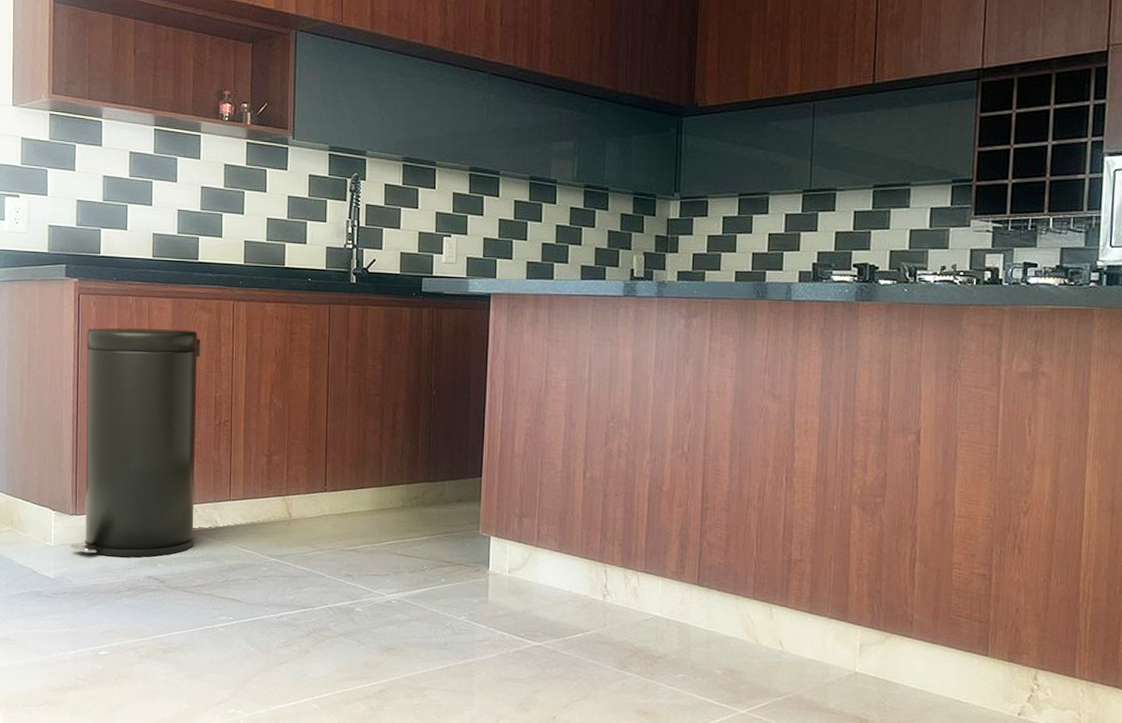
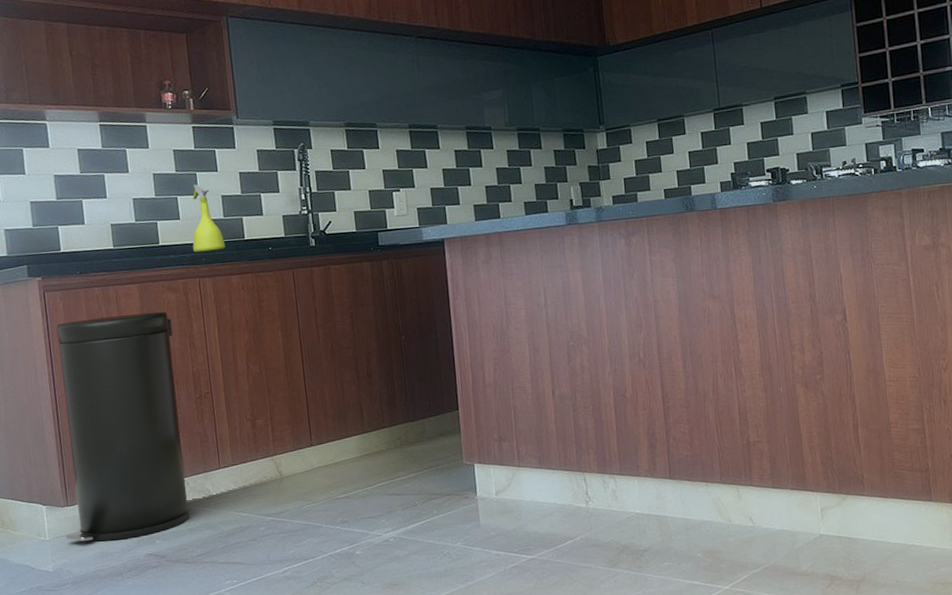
spray bottle: none [232,203,265,275] -> present [192,184,226,253]

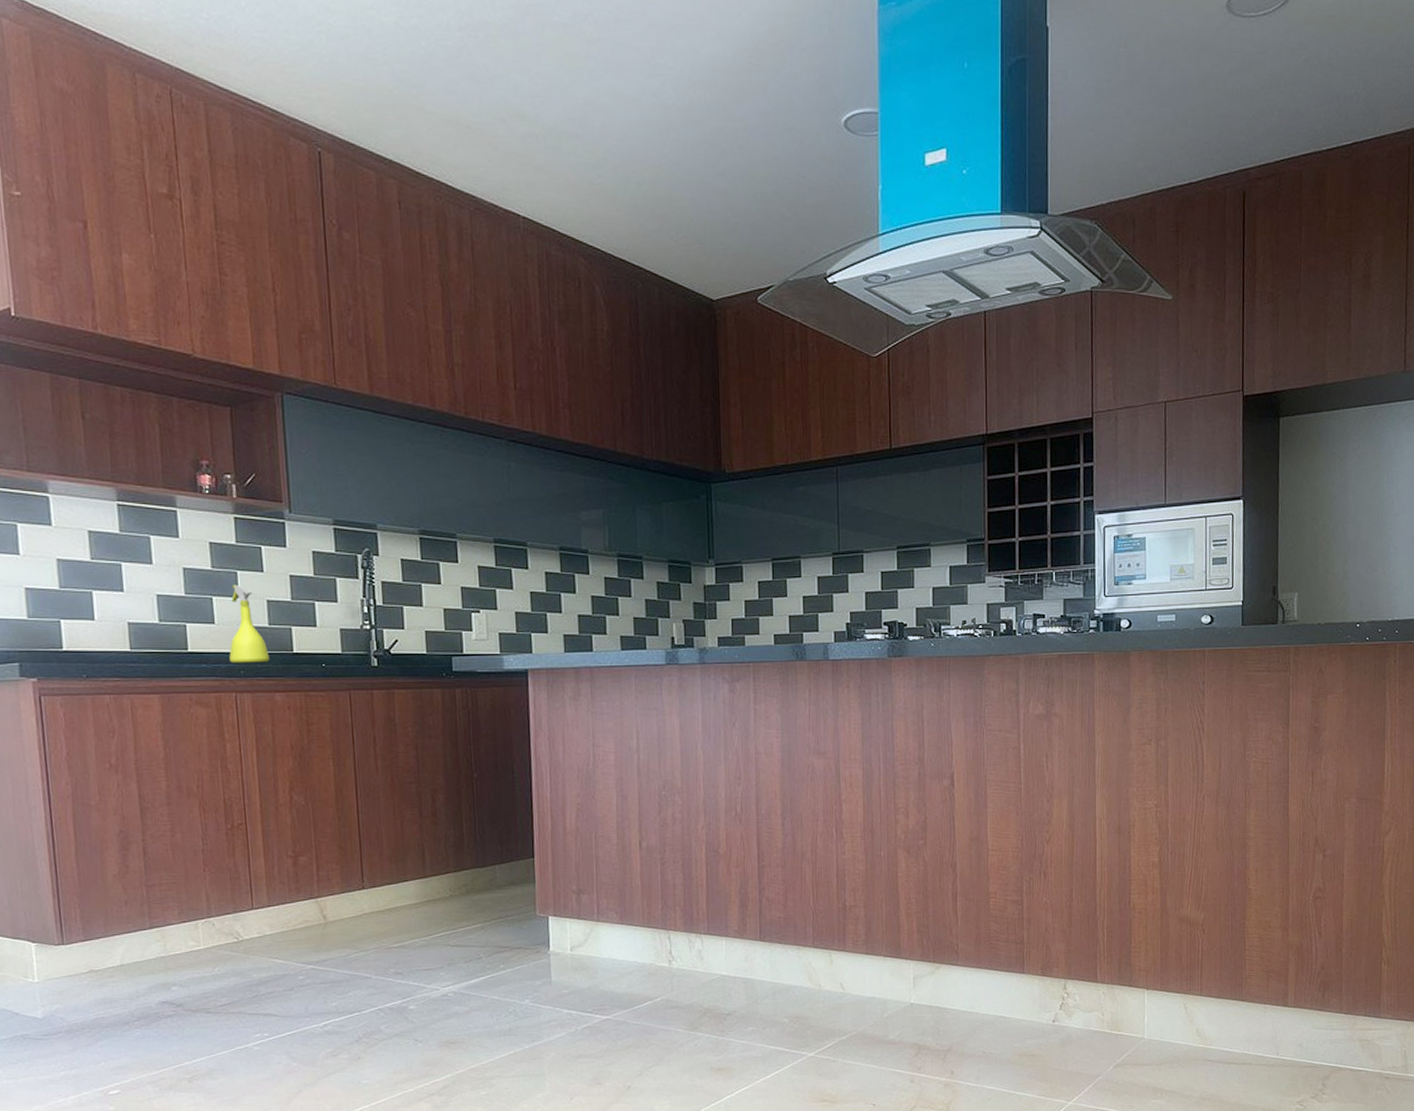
pedal bin: present [56,311,189,542] -> none [54,728,214,986]

